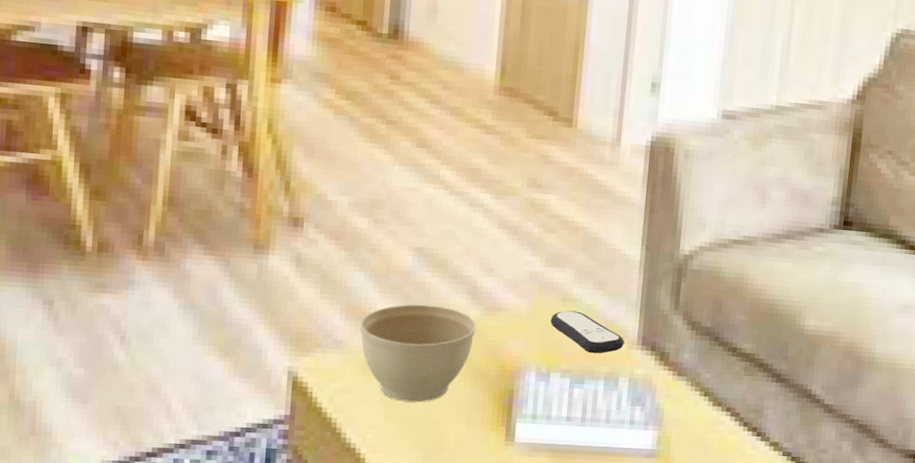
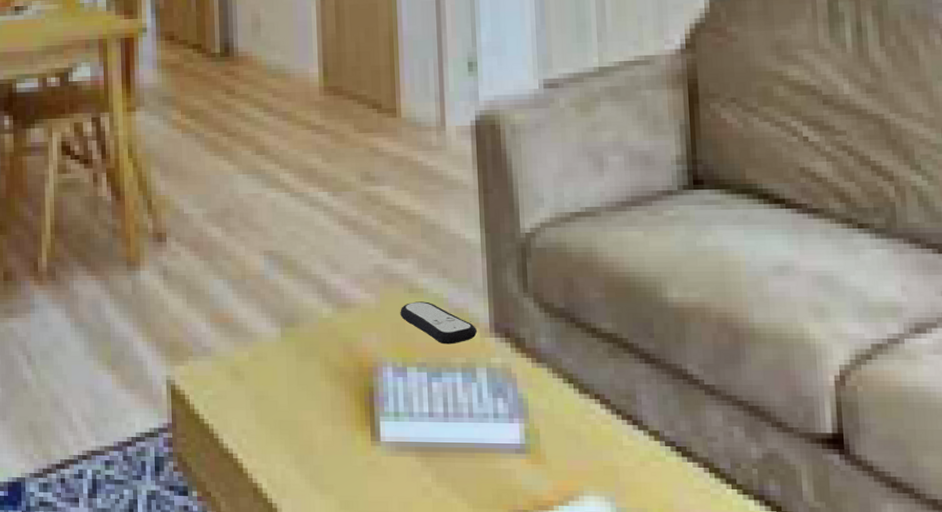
planter bowl: present [360,304,476,403] -> none [224,306,330,405]

